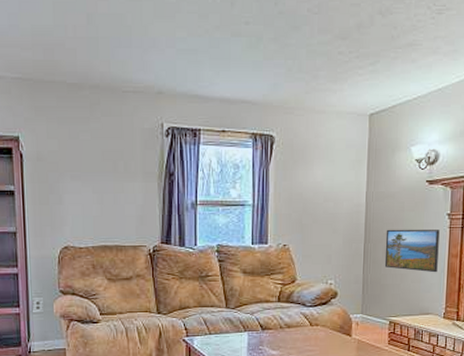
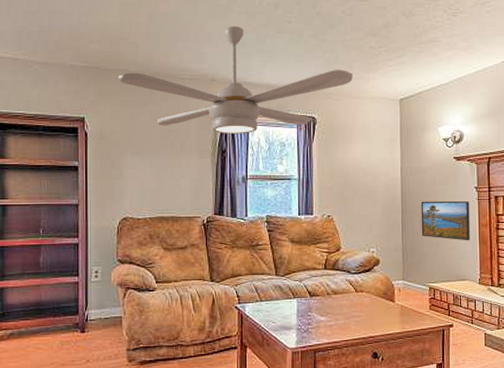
ceiling fan: none [53,28,318,155] -> present [117,26,354,134]

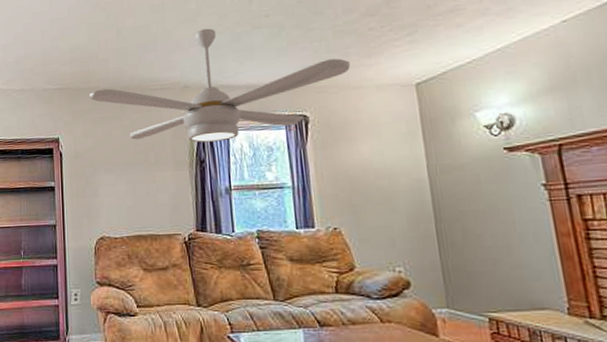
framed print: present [420,200,470,241] -> none [461,203,545,257]

